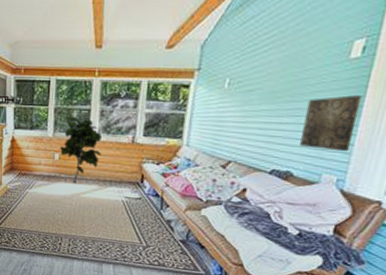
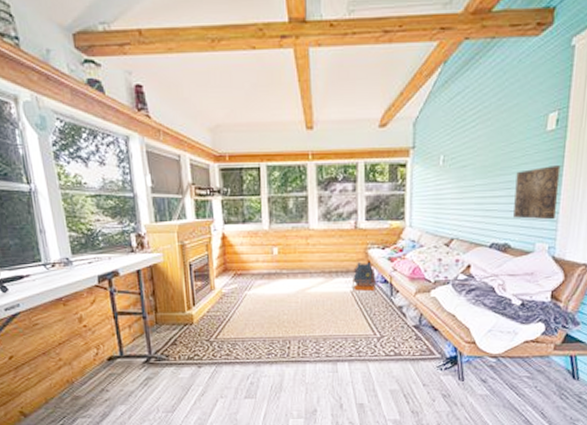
indoor plant: present [59,116,103,183] -> none [277,204,324,278]
backpack: none [122,174,148,206] -> present [351,261,376,295]

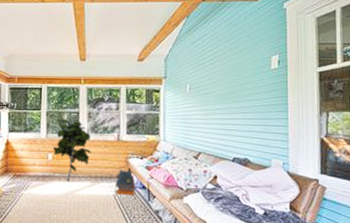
indoor plant: none [277,204,324,278] -> present [52,118,91,181]
wall art: present [513,165,561,220] -> none [250,96,287,140]

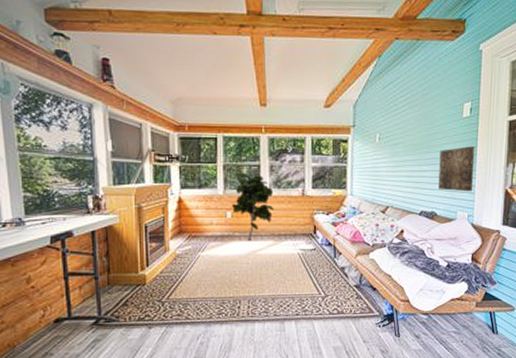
backpack: present [114,169,135,199] -> none [299,225,321,257]
wall art: none [250,96,287,140] -> present [438,146,475,192]

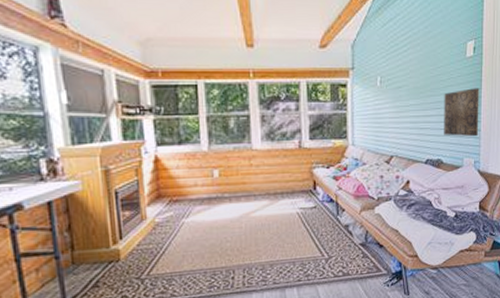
indoor plant: present [231,172,274,240] -> none [218,124,268,202]

